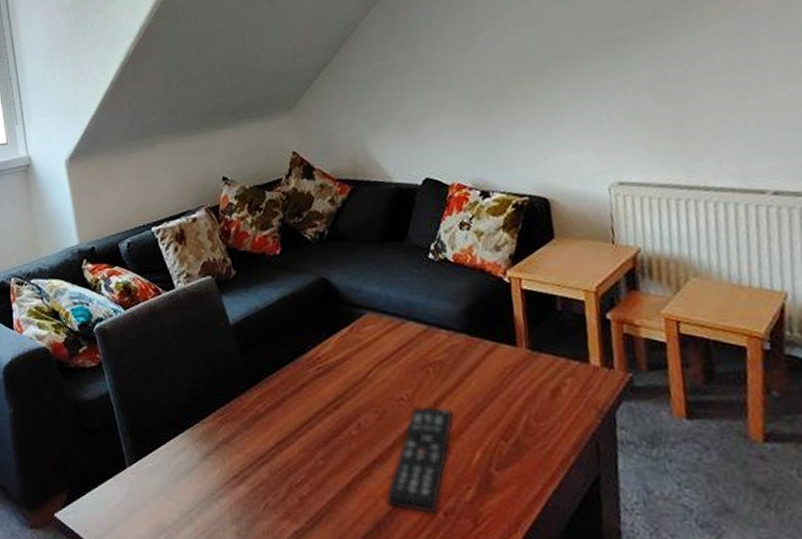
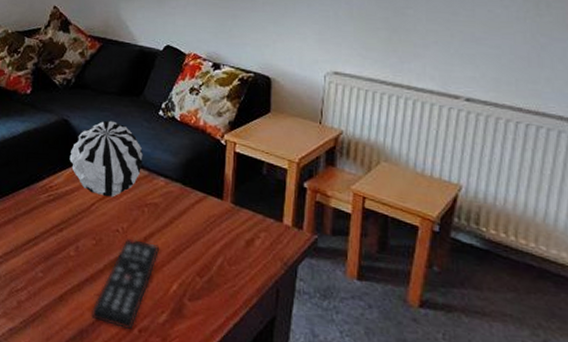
decorative ball: none [335,272,419,361] -> present [69,120,143,198]

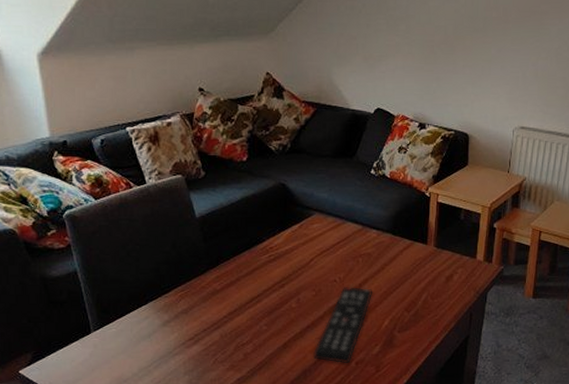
decorative ball: present [69,120,143,198] -> none [288,182,357,252]

